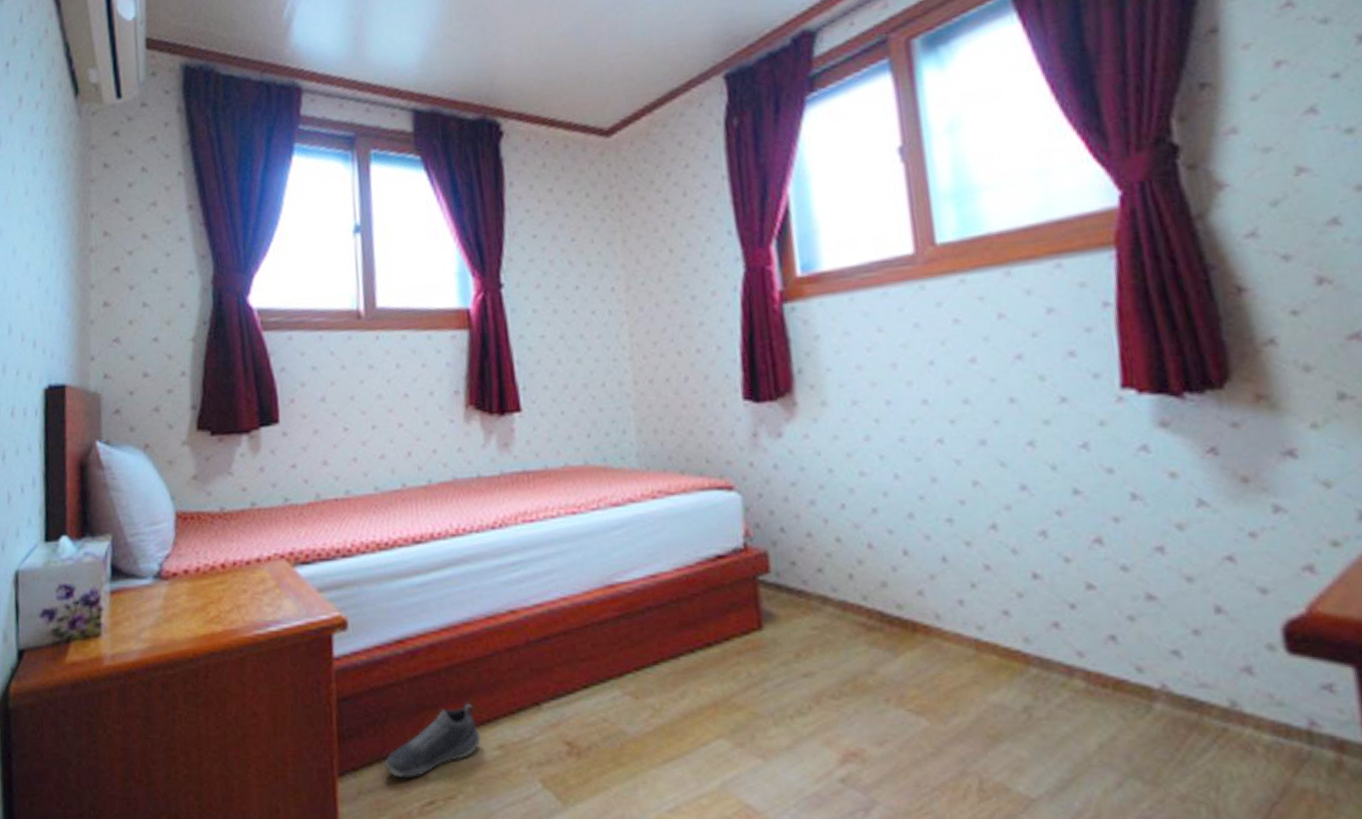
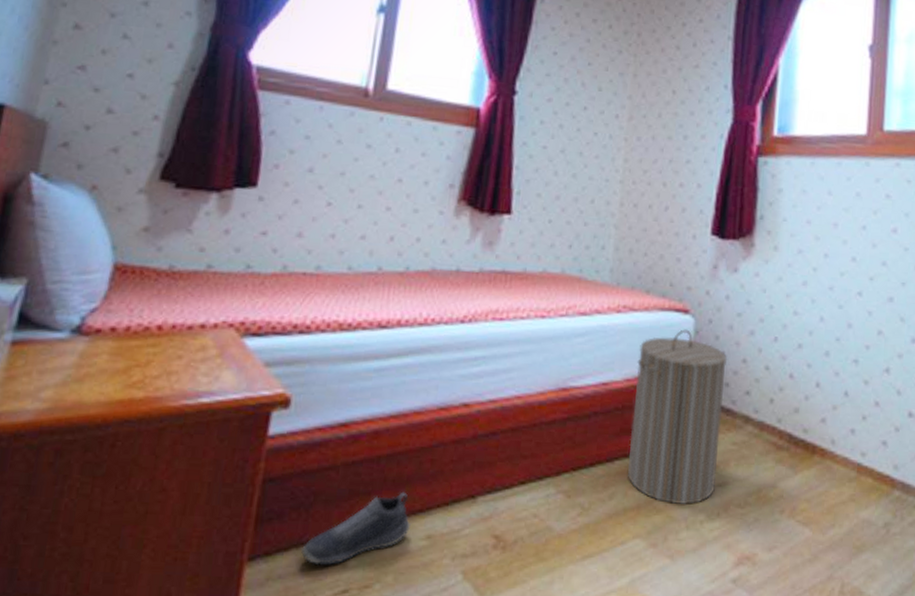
laundry hamper: none [684,507,802,700] -> present [627,329,728,506]

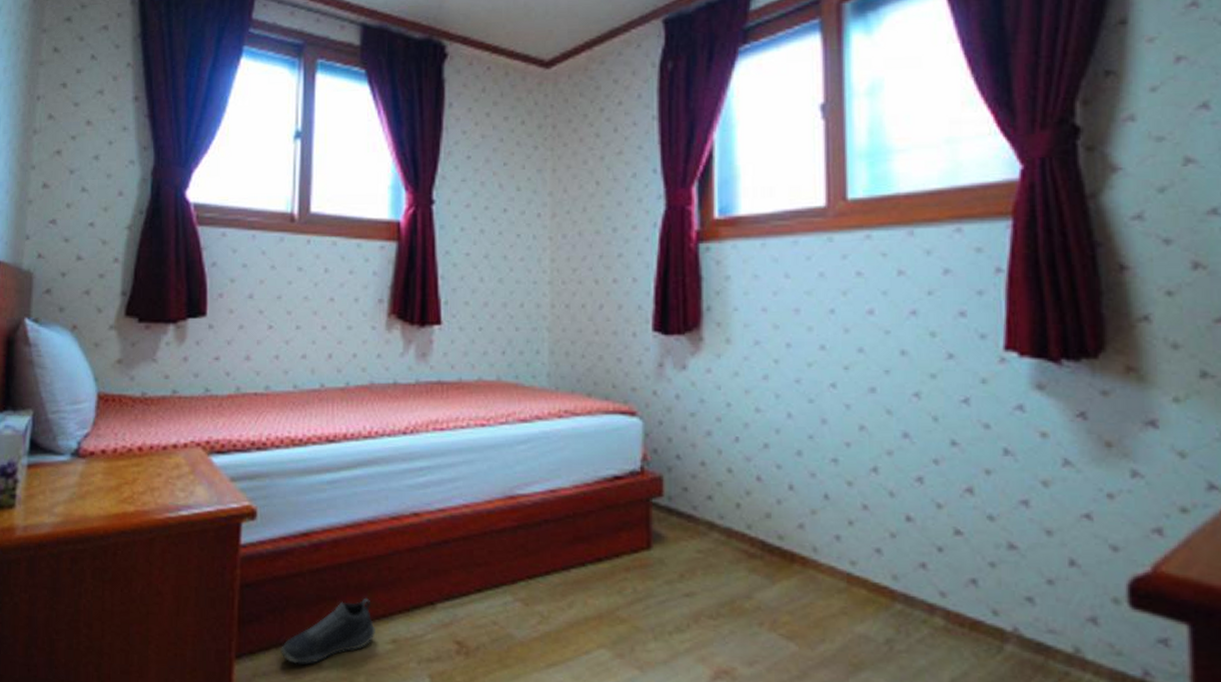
laundry hamper: present [627,329,728,506] -> none [584,432,684,616]

